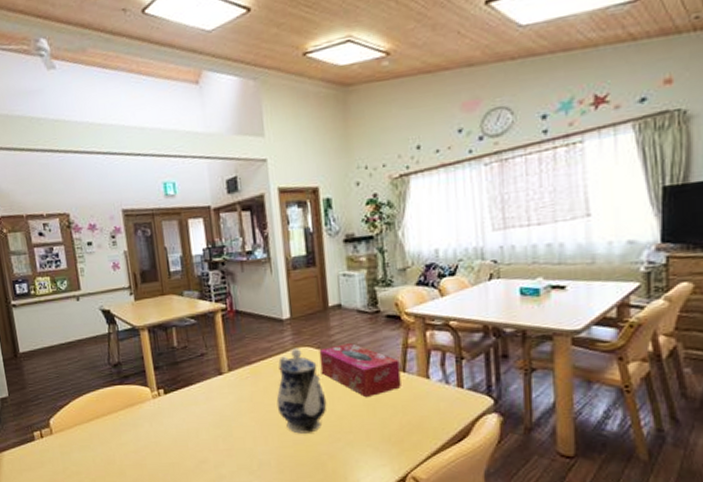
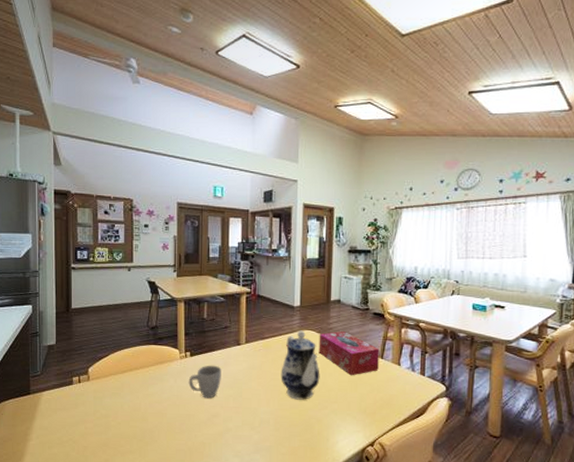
mug: none [166,401,206,442] -> present [188,365,221,399]

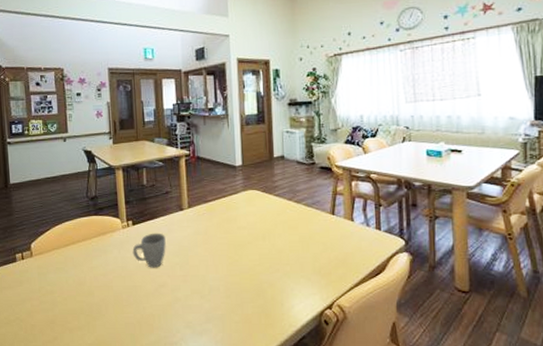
teapot: present [281,330,320,400] -> none [227,190,269,264]
tissue box: present [318,331,379,376] -> none [264,189,331,235]

